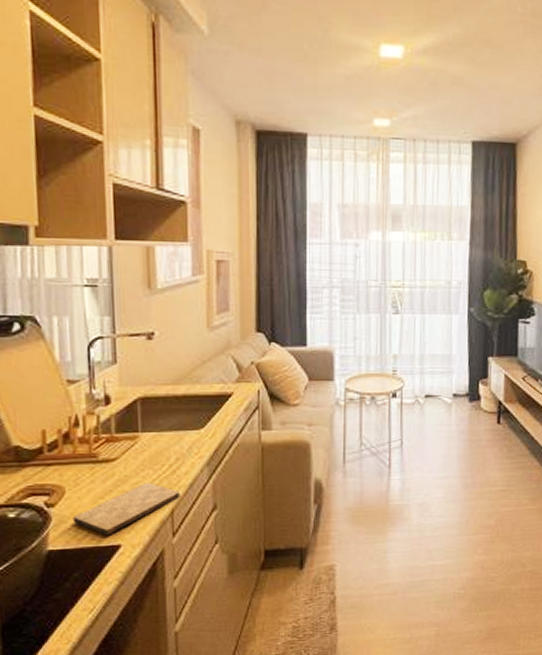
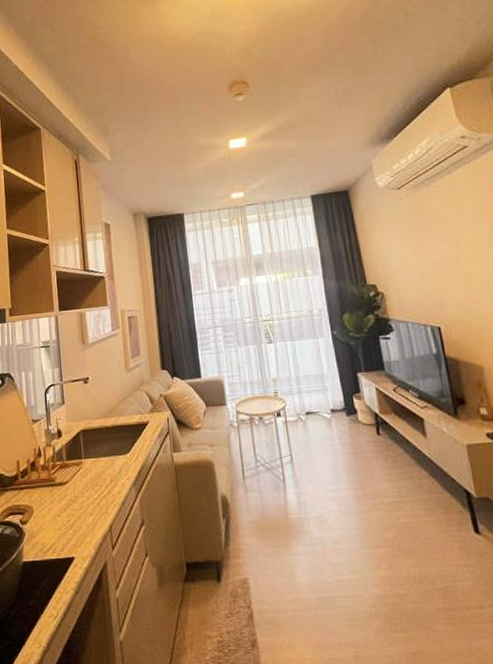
cutting board: present [72,482,180,536] -> none [39,501,115,549]

